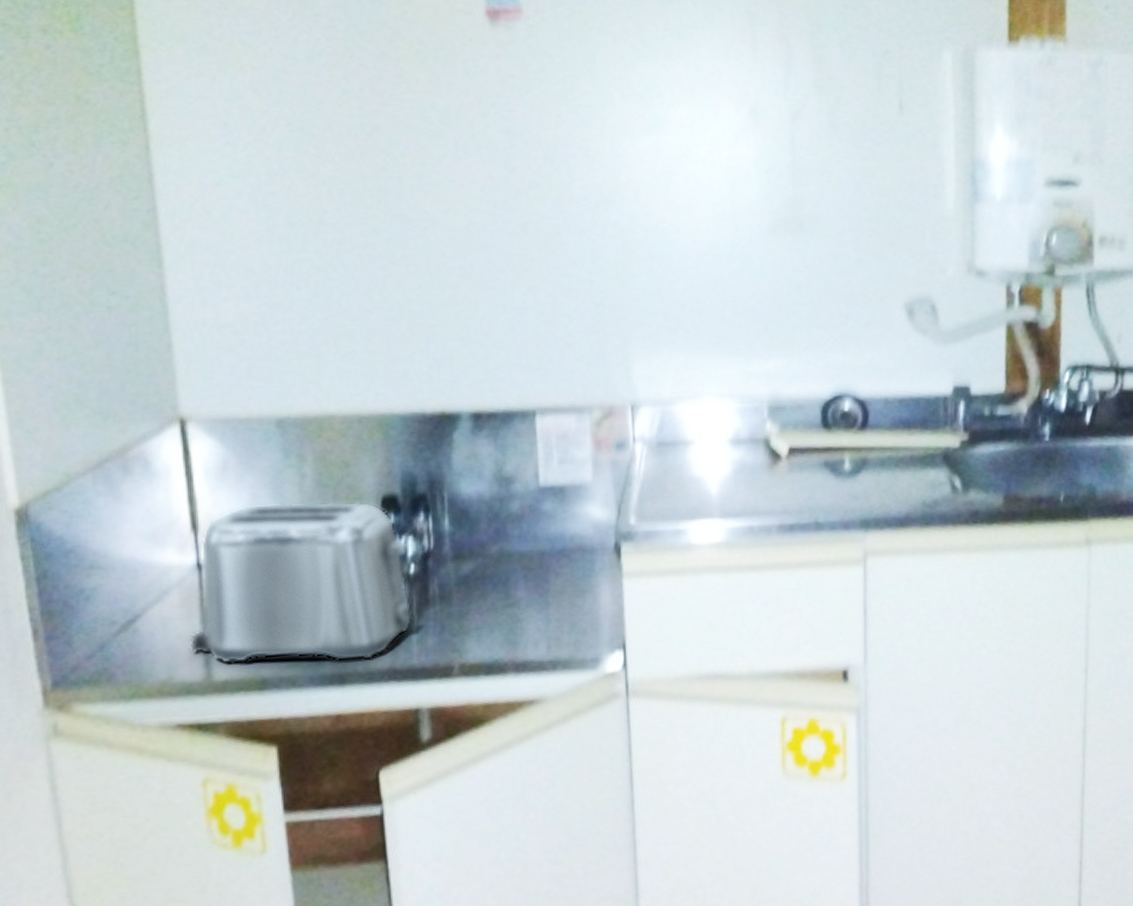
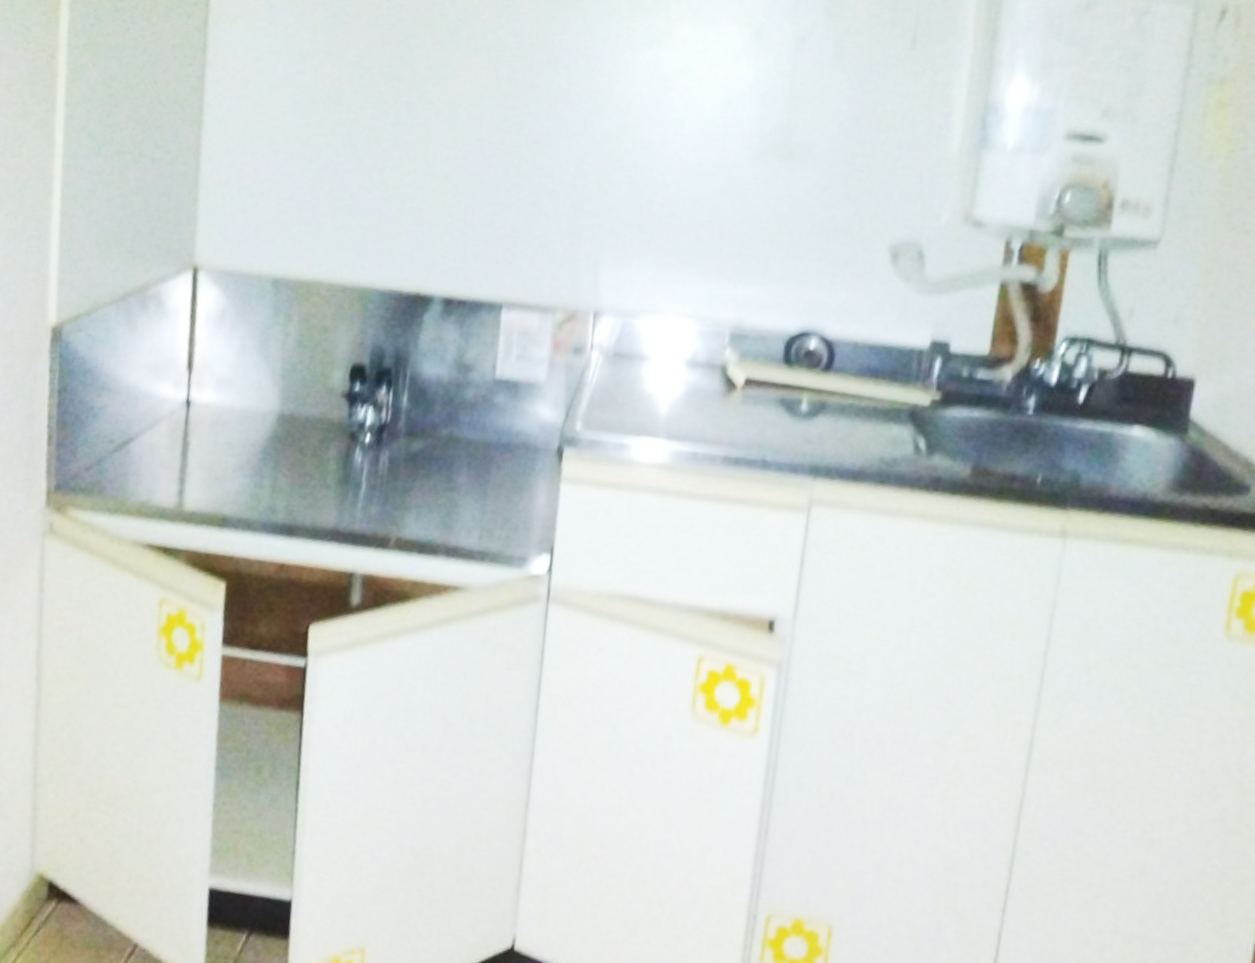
toaster: present [189,501,413,665] -> none [168,353,368,517]

